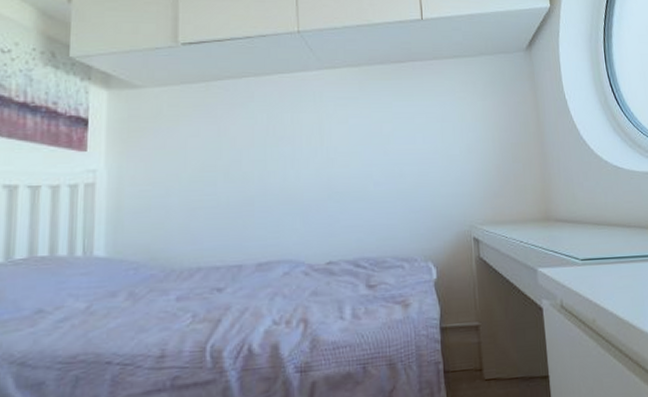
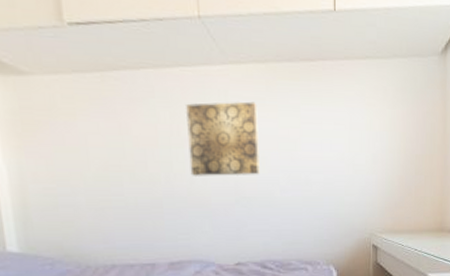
wall art: none [283,101,353,173] -> present [186,101,260,176]

